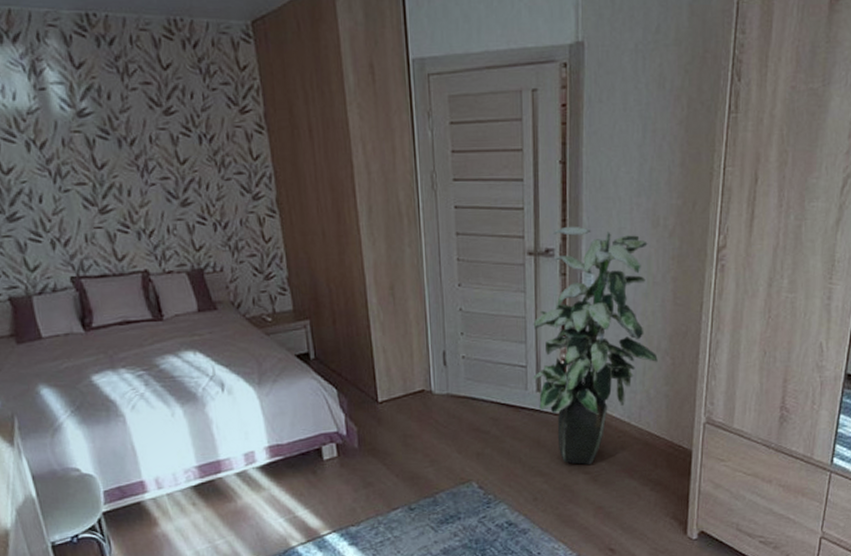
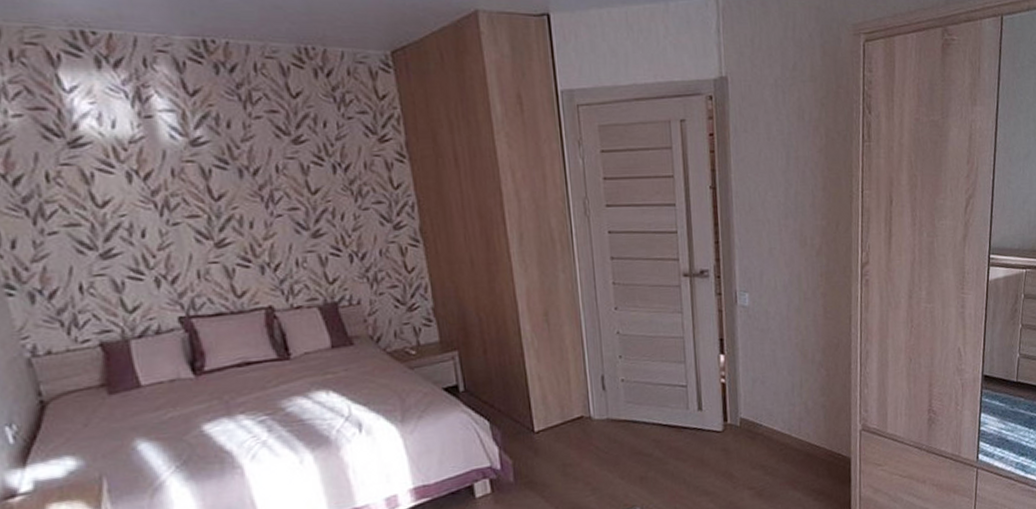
indoor plant: present [532,226,658,465] -> none [691,247,813,481]

